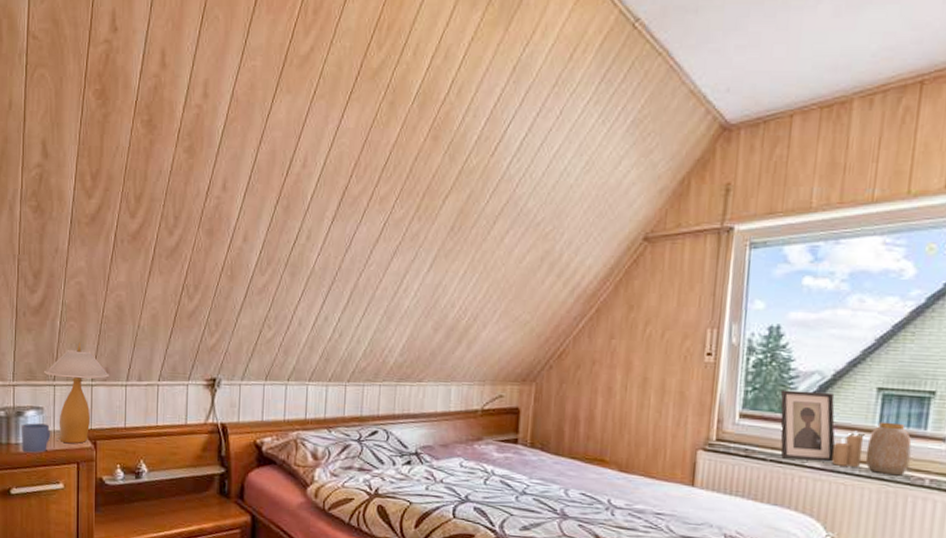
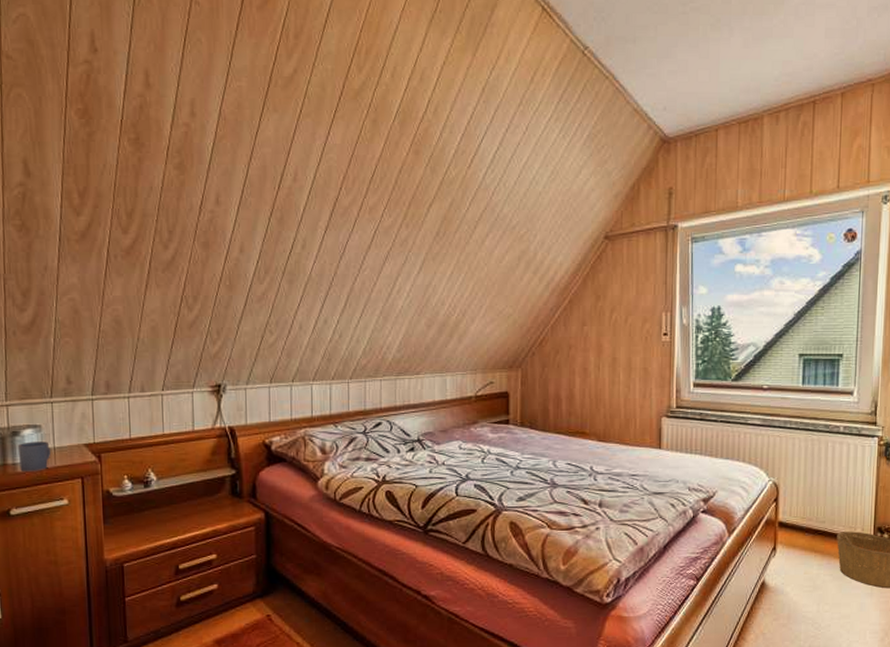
table lamp: present [44,343,110,444] -> none [40,358,111,459]
picture frame: present [780,390,835,462] -> none [724,360,771,419]
candle: present [832,431,863,467] -> none [769,391,791,421]
vase: present [865,421,912,476] -> none [794,382,828,426]

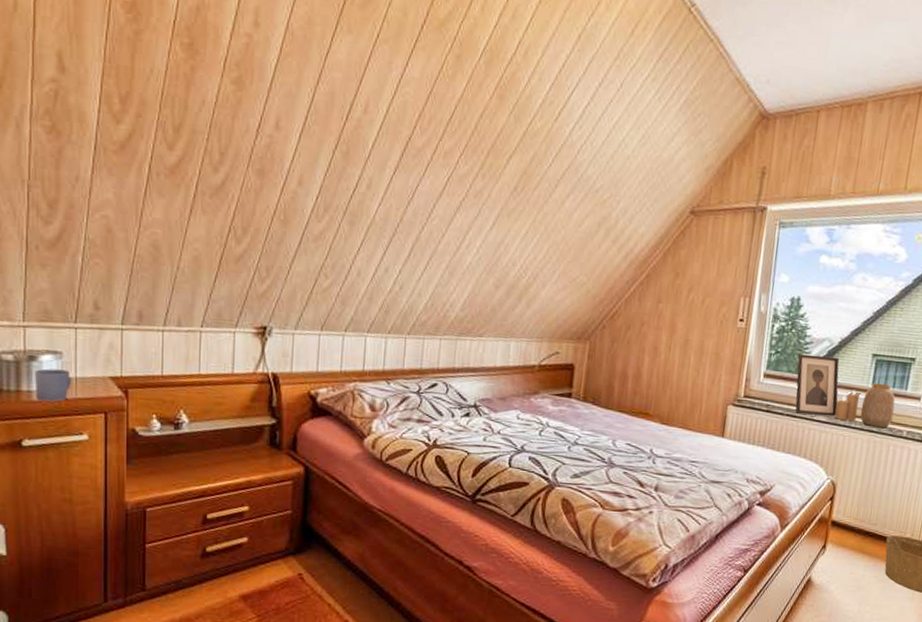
picture frame: none [724,360,771,419] -> present [795,353,840,417]
candle: none [769,391,791,421] -> present [835,390,859,421]
vase: none [794,382,828,426] -> present [860,383,896,429]

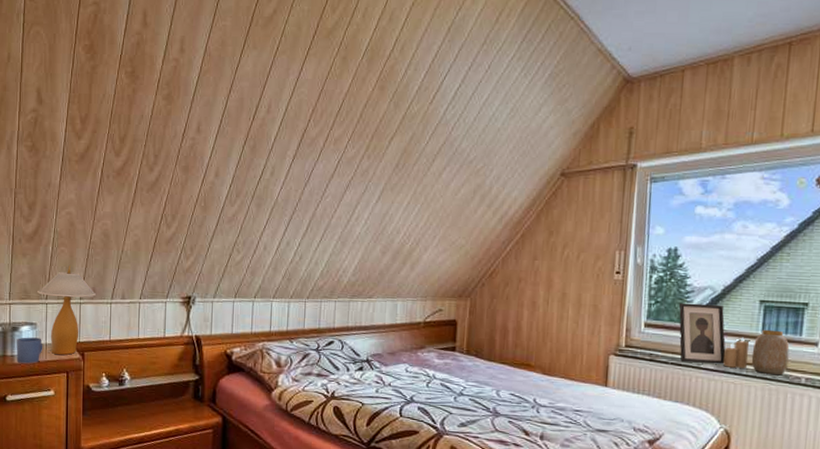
table lamp: none [63,282,144,392] -> present [37,266,97,355]

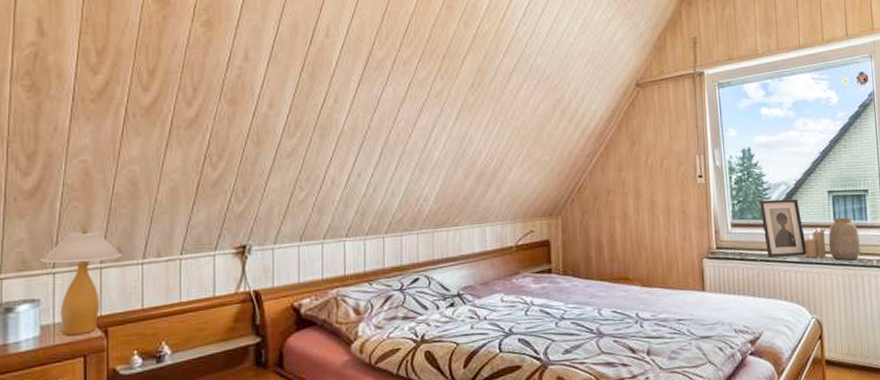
mug: present [17,337,42,365] -> none [12,317,49,354]

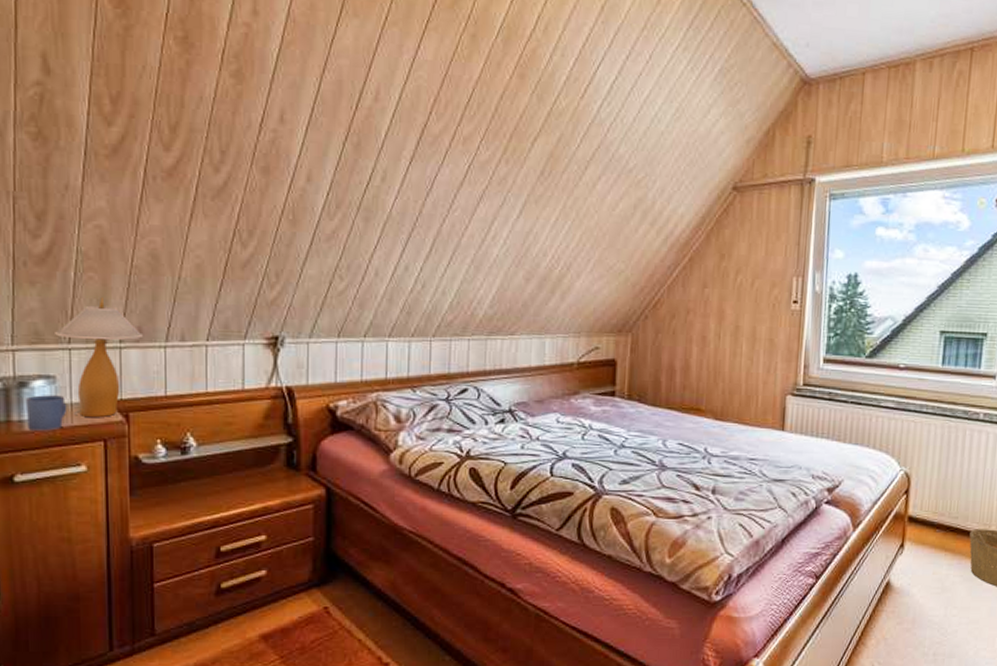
mug: none [12,317,49,354] -> present [27,395,66,432]
picture frame: present [759,198,807,258] -> none [859,335,906,402]
candle: present [805,227,826,258] -> none [904,371,929,405]
vase: present [828,217,860,261] -> none [931,362,969,412]

